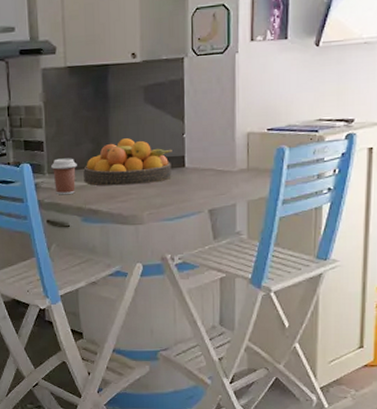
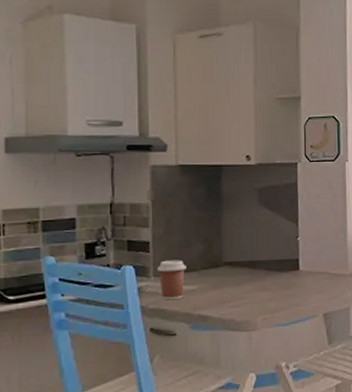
fruit bowl: present [83,138,172,186] -> none [193,240,287,290]

